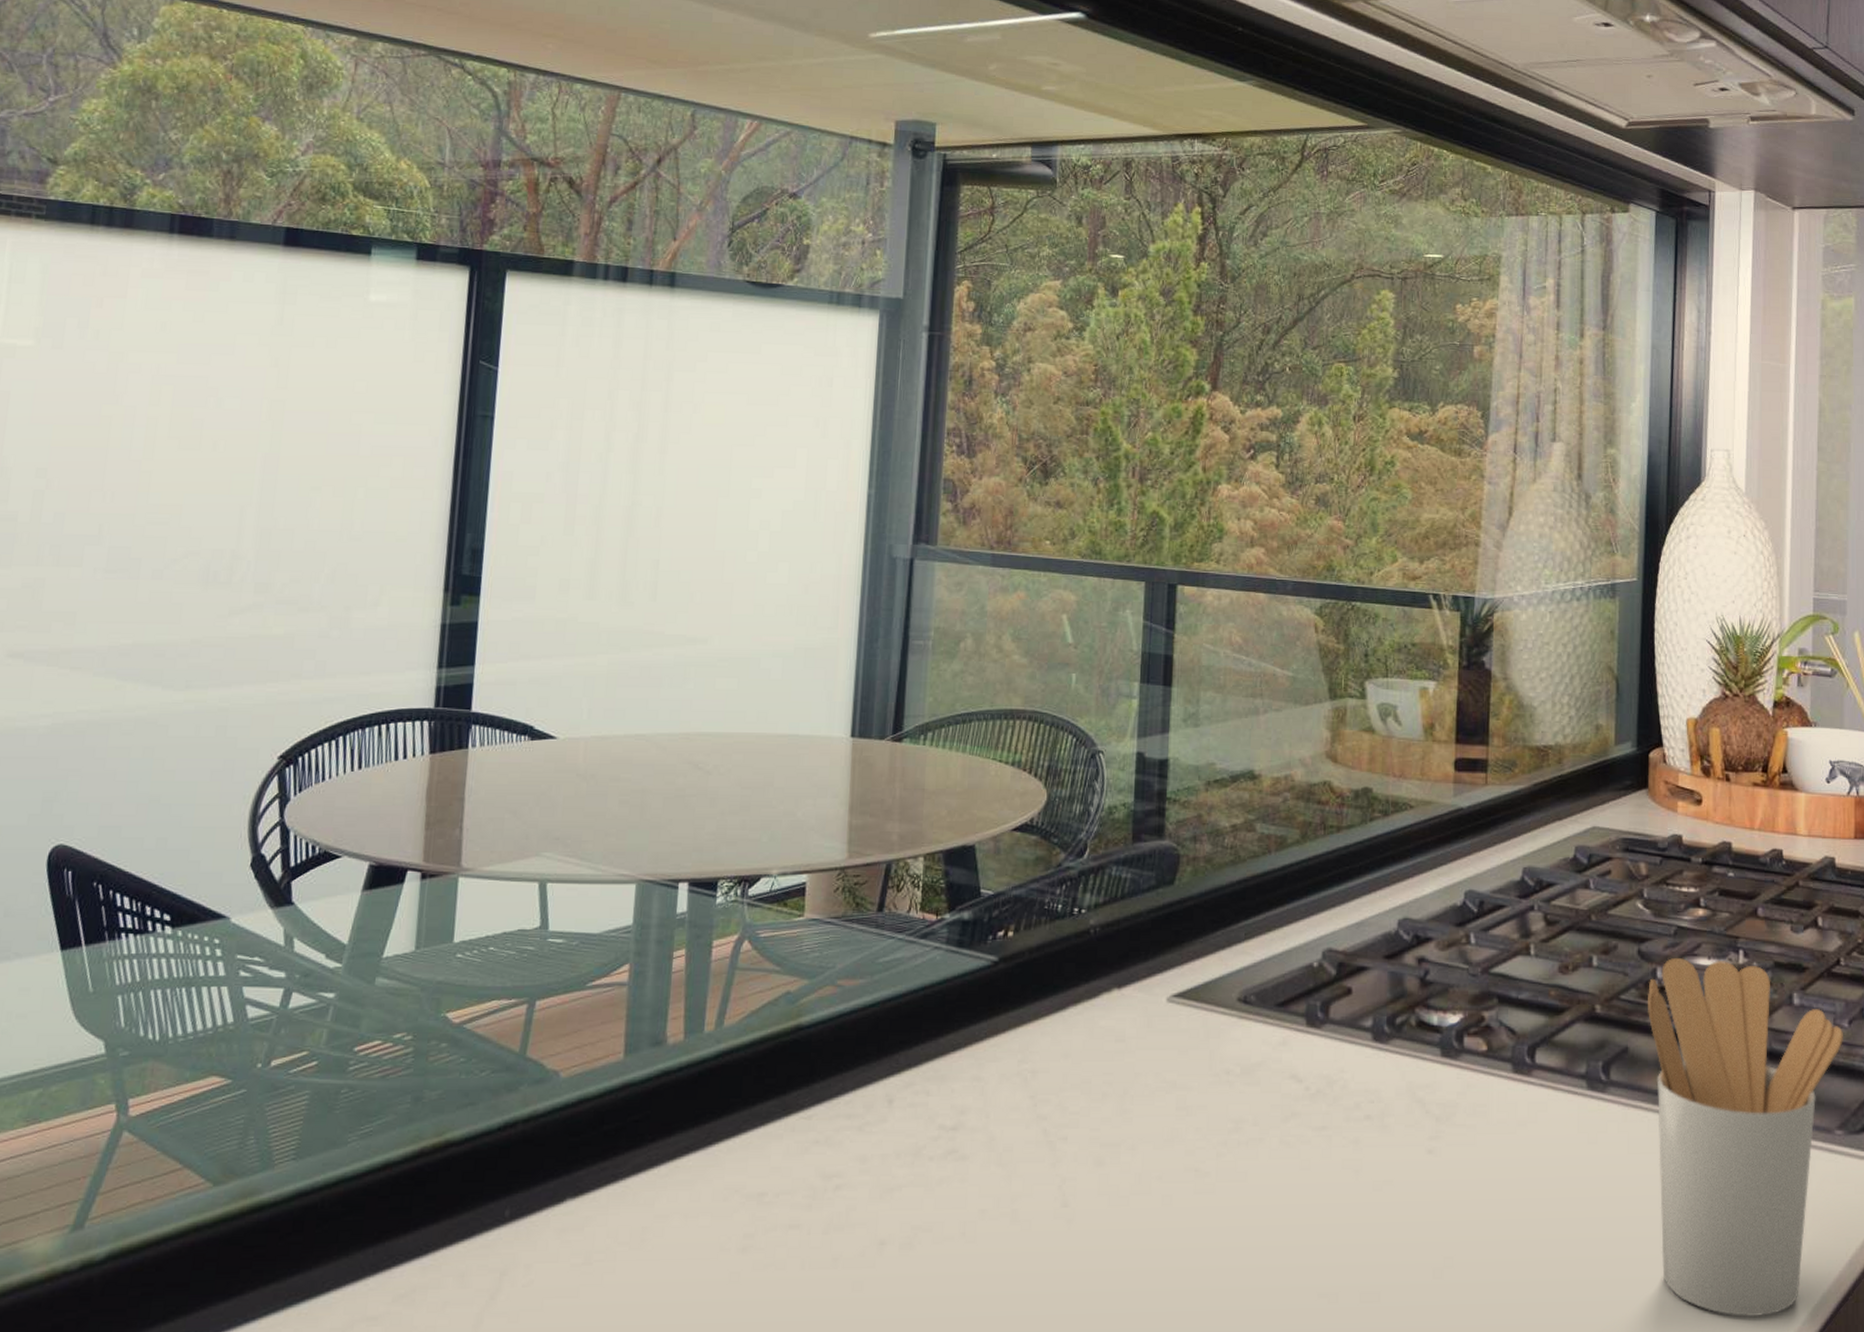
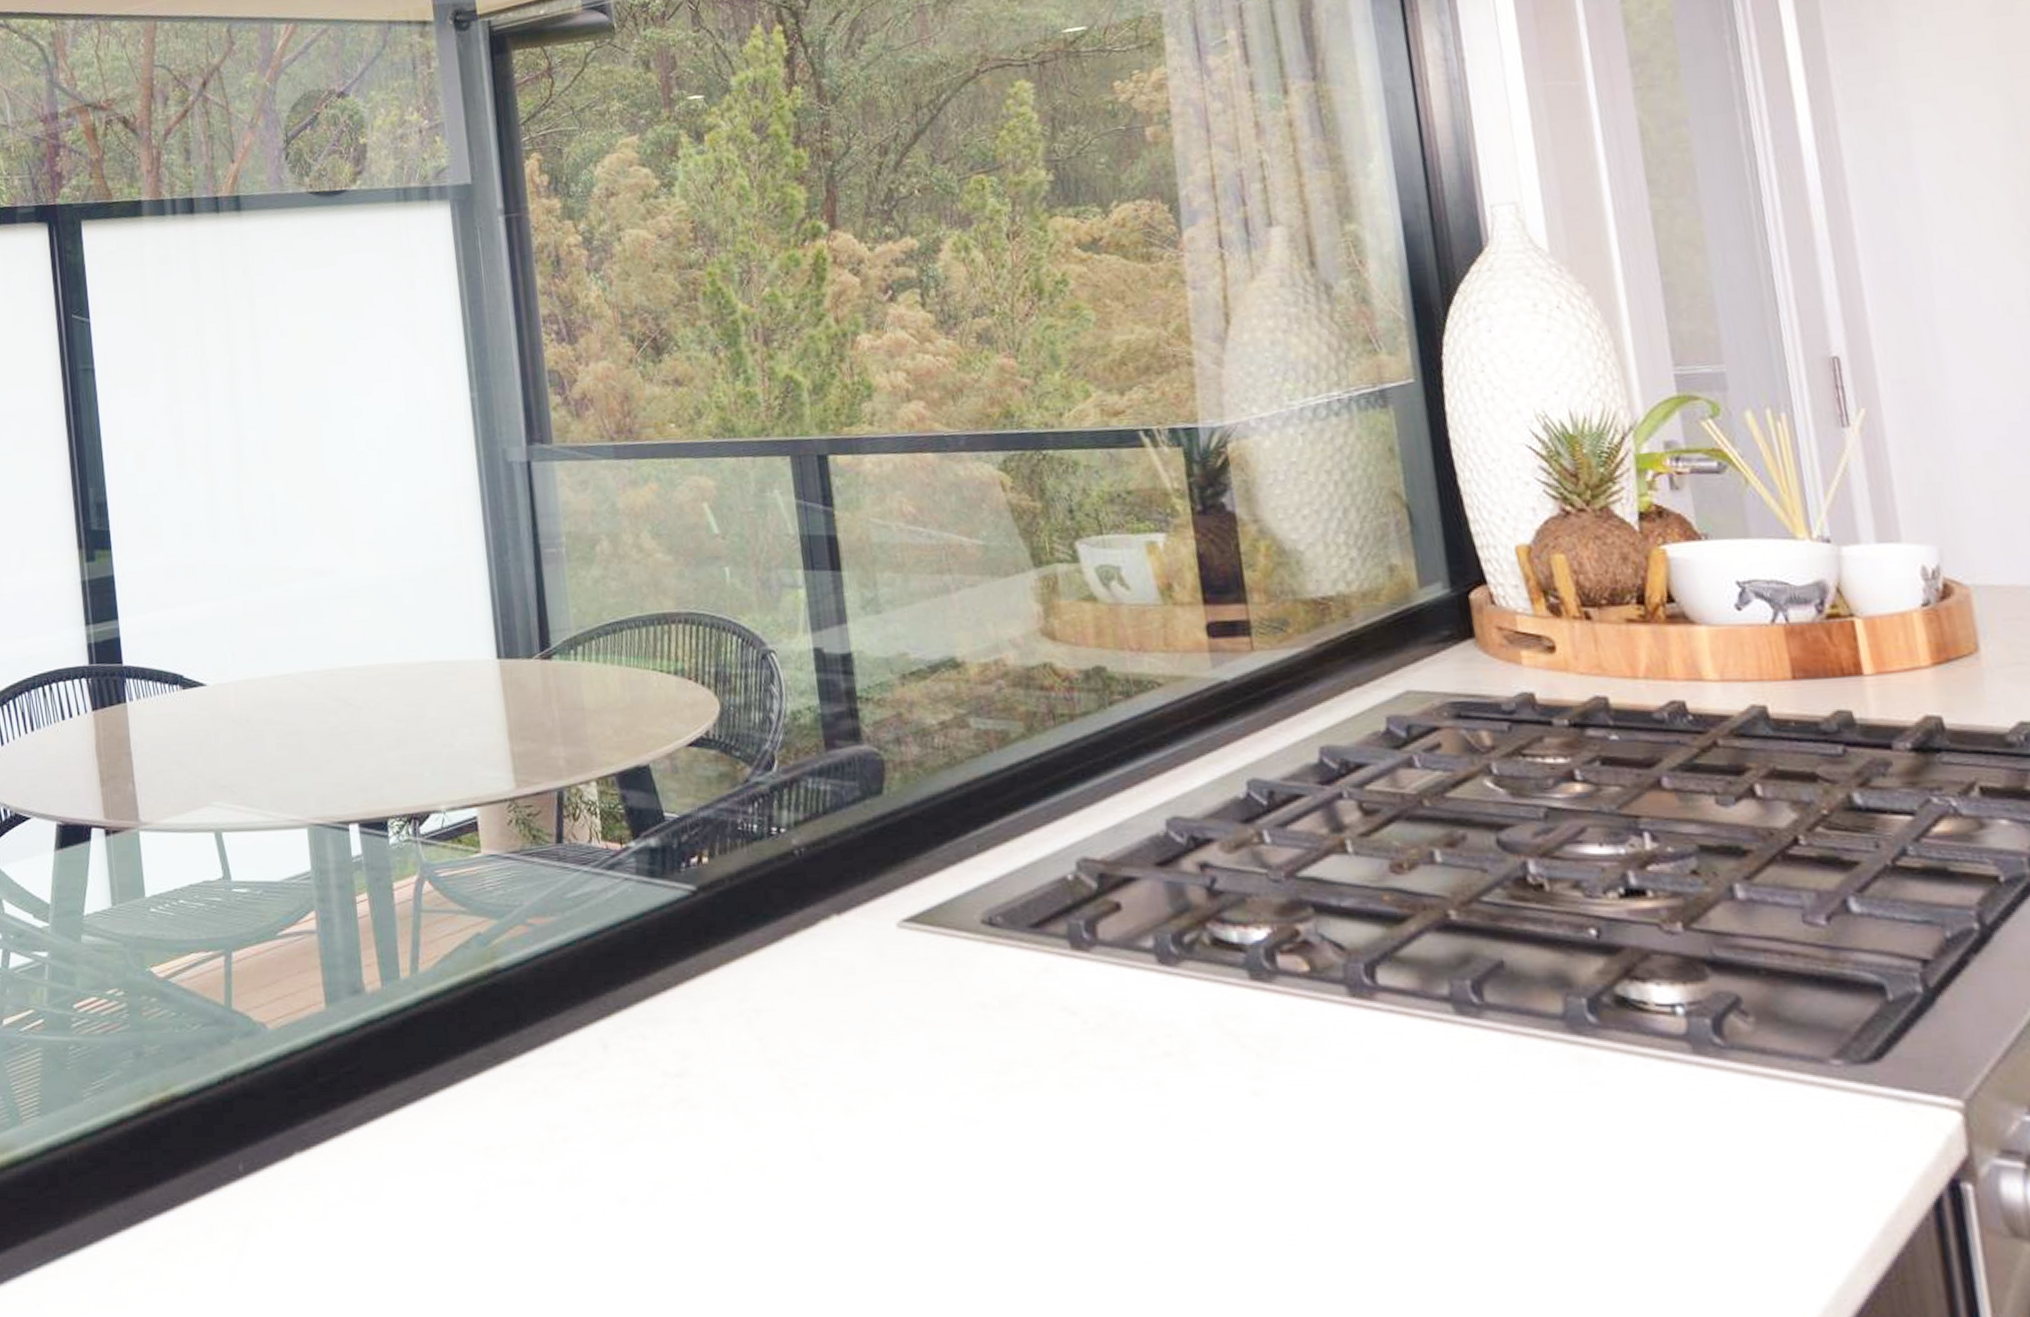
utensil holder: present [1648,957,1843,1318] -> none [1519,845,1822,1301]

